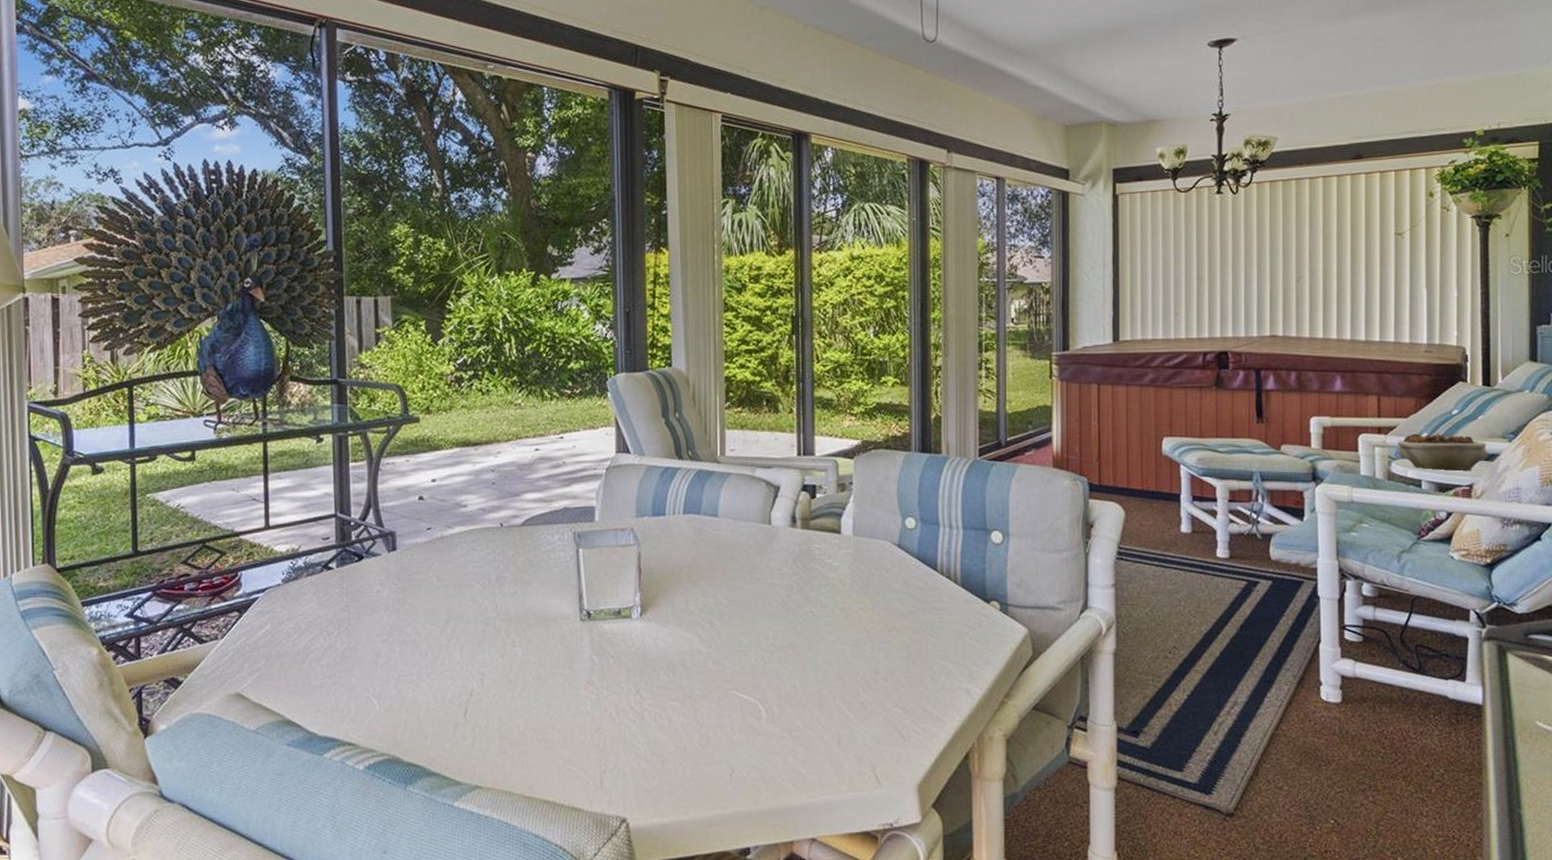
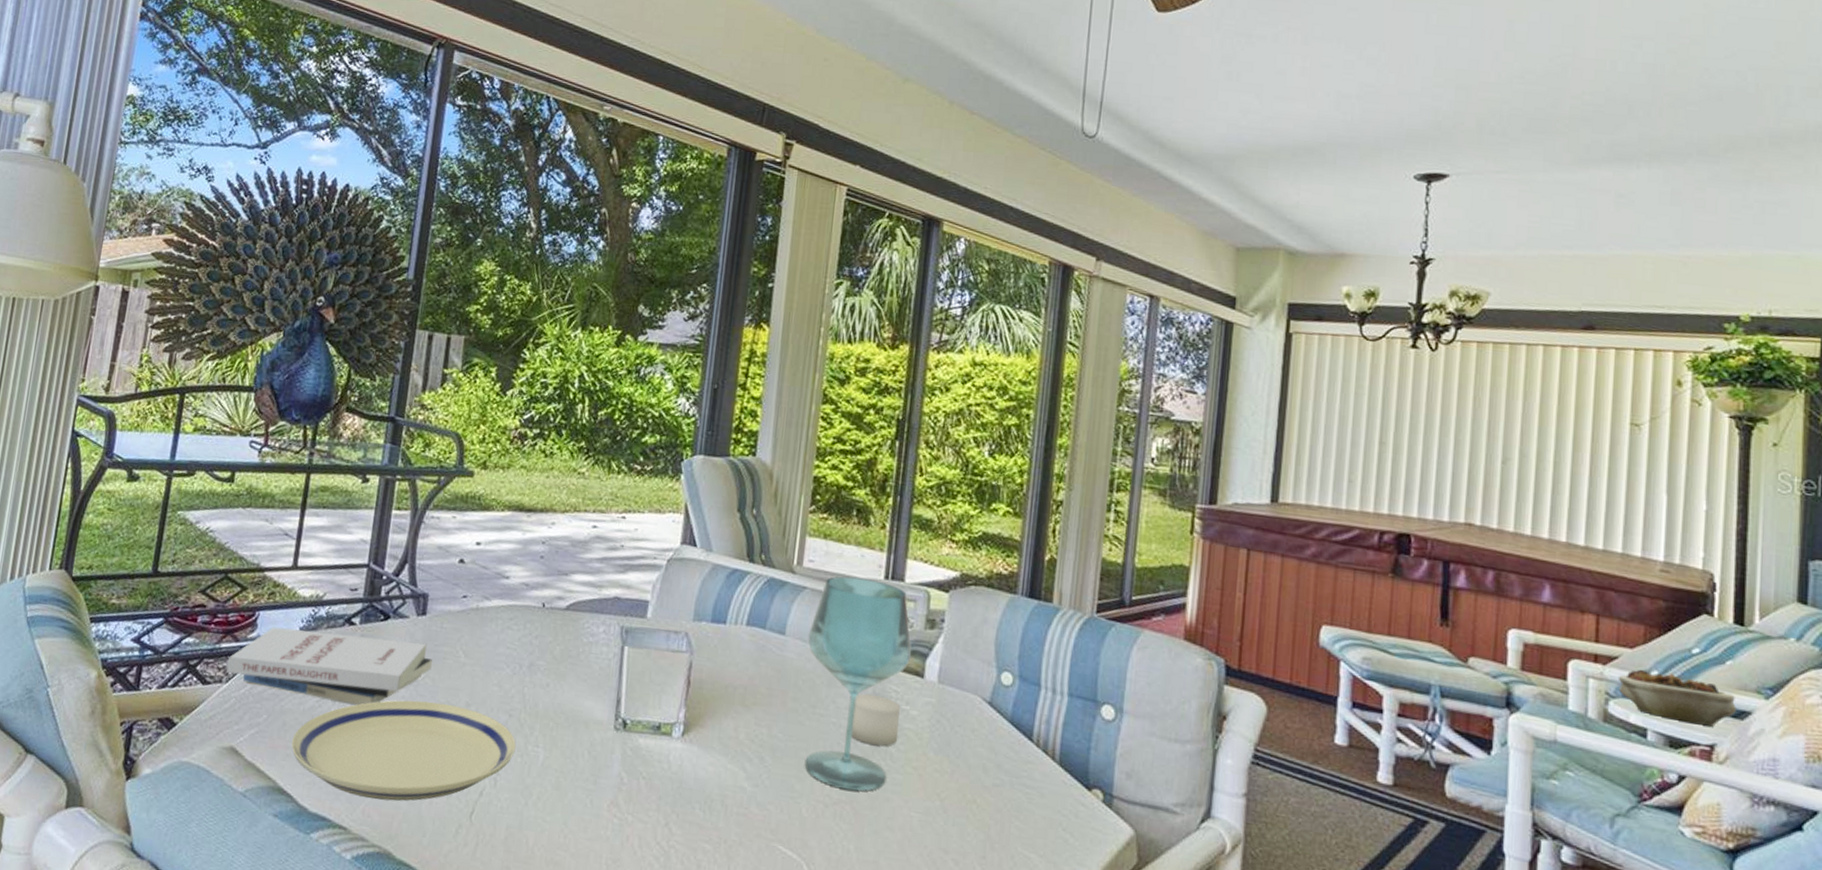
books: none [219,575,409,638] -> present [225,626,432,705]
plate: none [292,623,496,715] -> present [291,700,516,801]
wine glass: none [738,458,828,637] -> present [804,576,912,791]
candle: none [785,554,825,596] -> present [851,693,901,746]

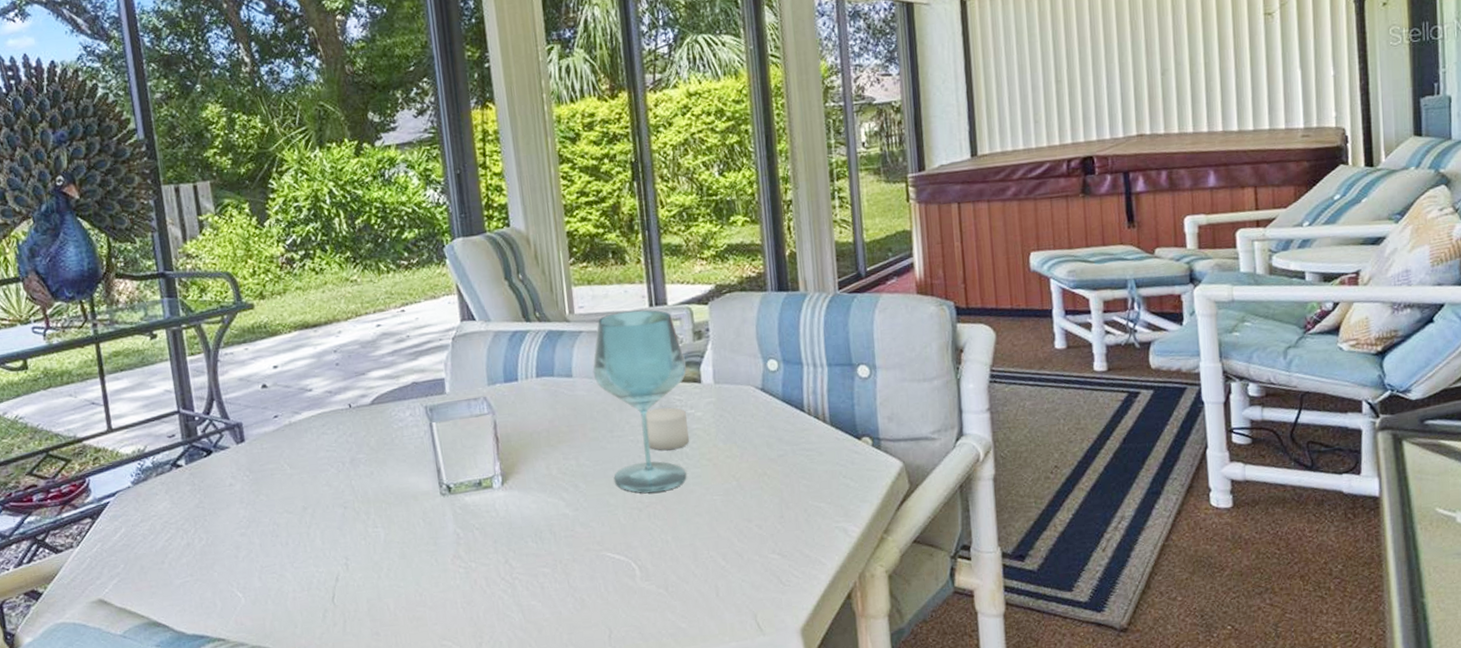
books: present [225,626,432,705] -> none [73,466,263,541]
plate: present [291,700,516,801] -> none [153,511,358,611]
succulent planter: present [1618,669,1736,727] -> none [1277,220,1374,259]

